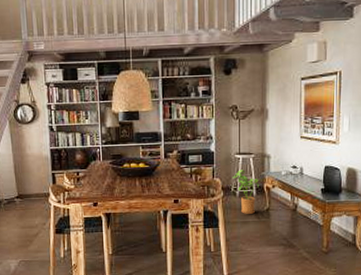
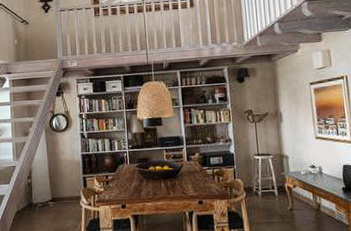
house plant: present [233,169,259,214] -> none [253,170,280,214]

